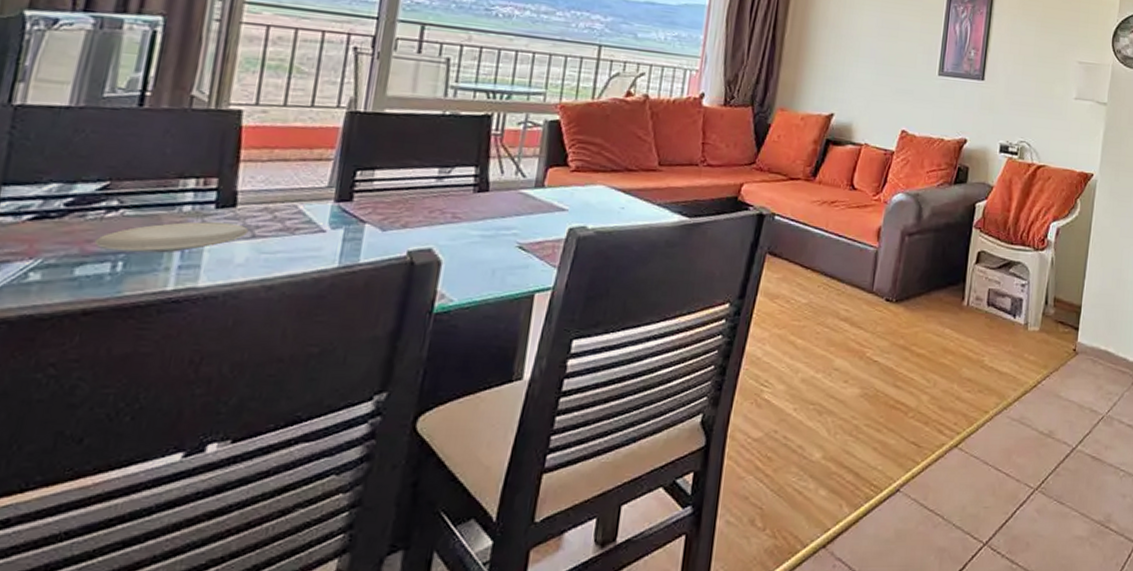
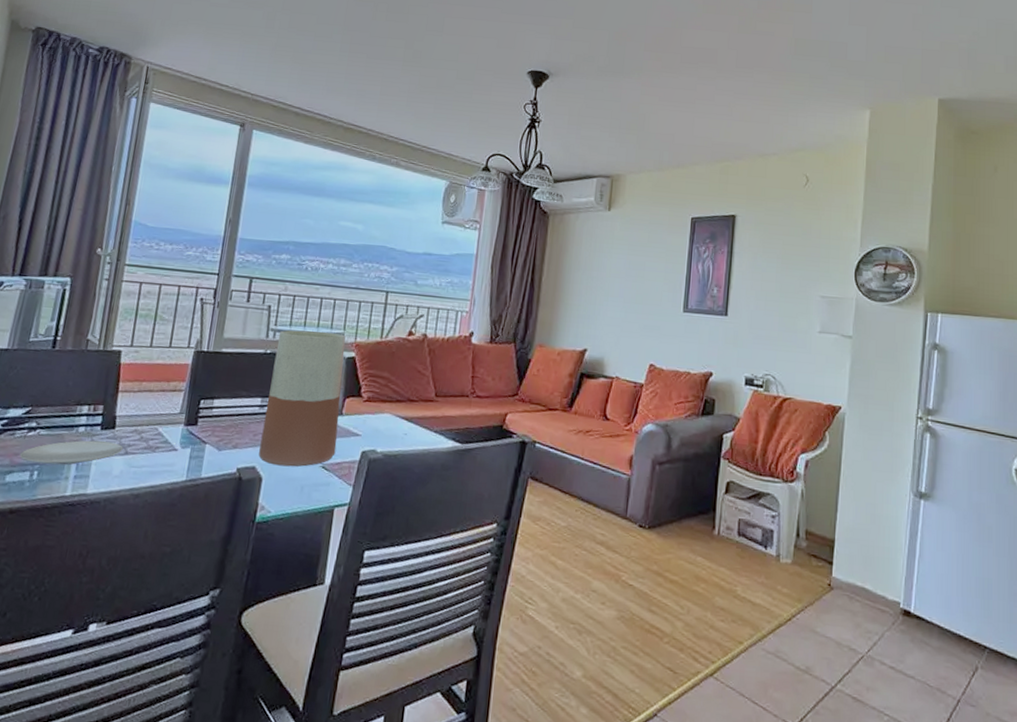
vase: none [436,88,548,248] -> present [259,330,346,467]

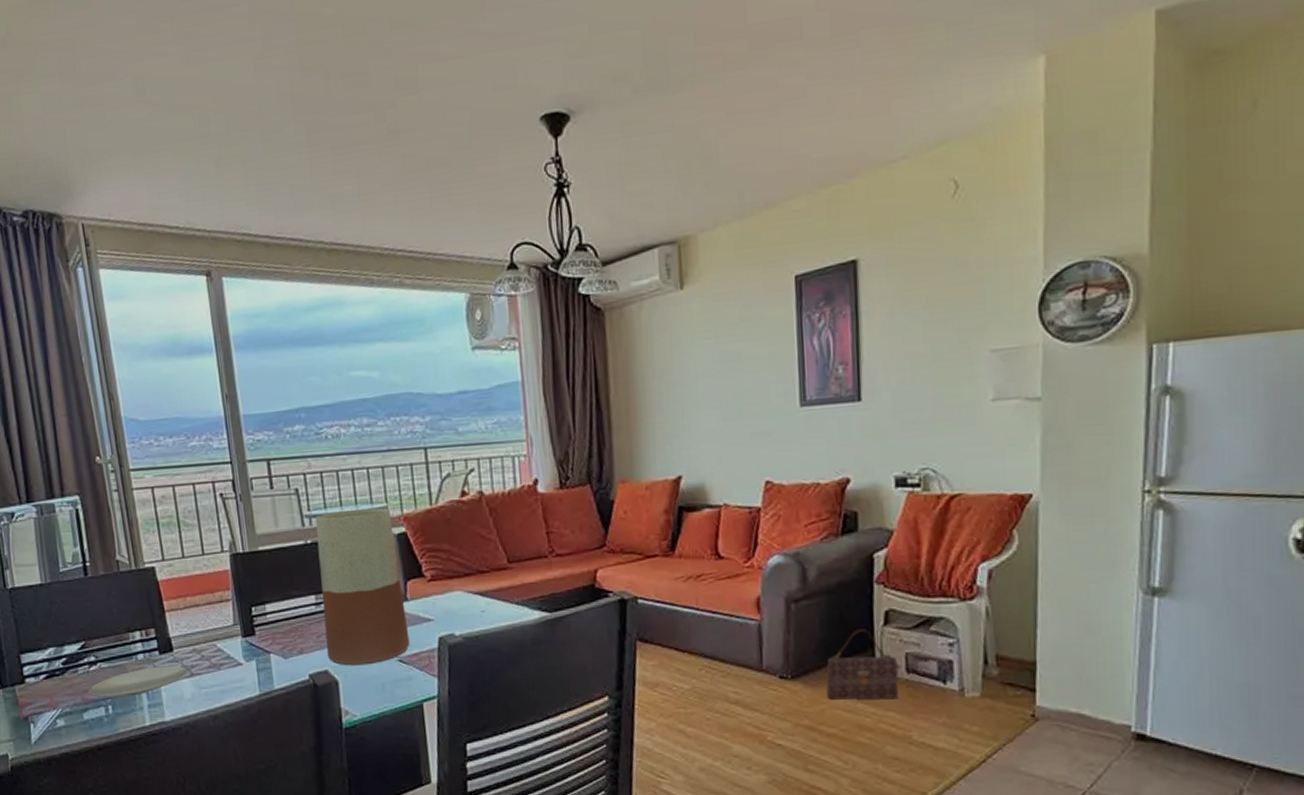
handbag: none [673,494,732,557] -> present [825,629,899,700]

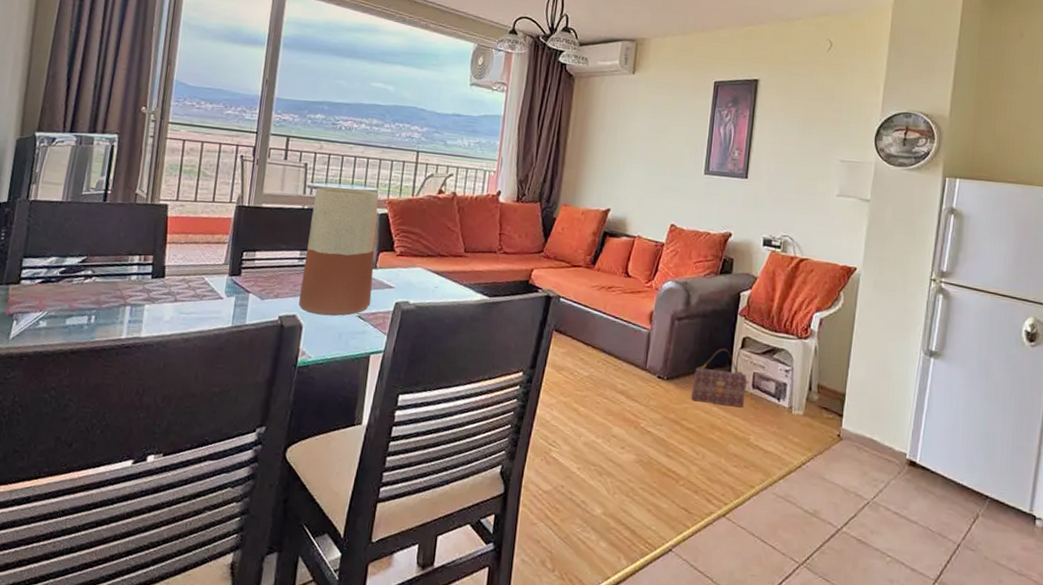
plate: present [88,665,188,698] -> none [77,288,173,311]

